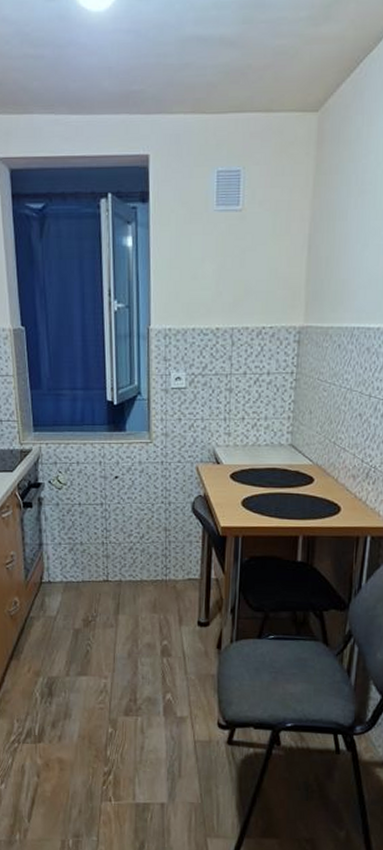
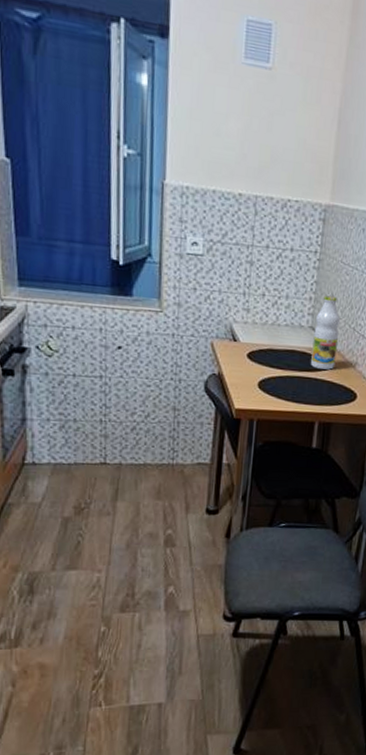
bottle: none [292,413,320,484] -> present [311,295,341,370]

